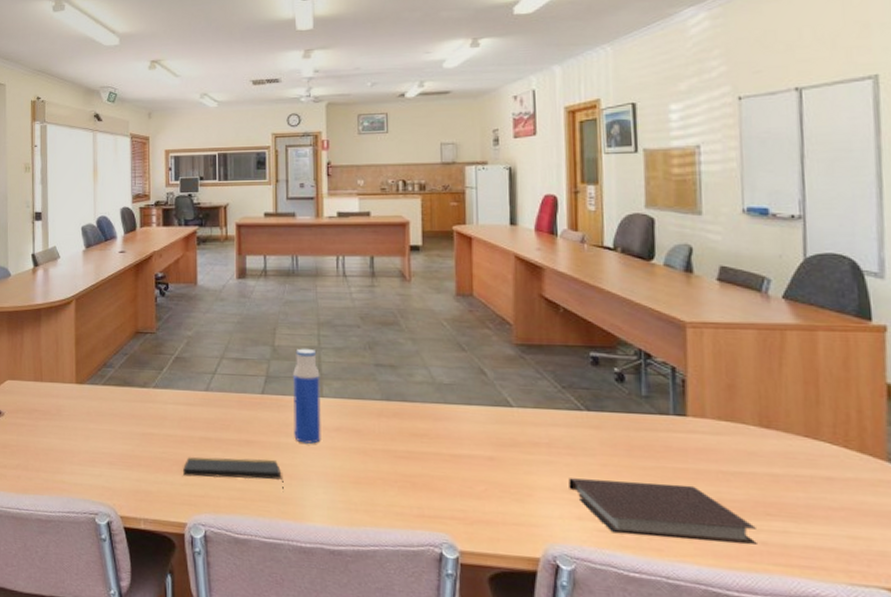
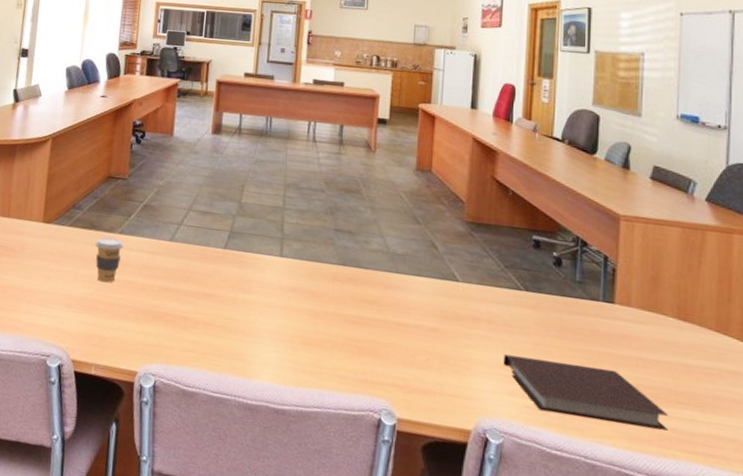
coffee cup: none [131,392,160,438] -> present [95,237,124,283]
notepad: present [183,457,284,490] -> none [139,305,236,345]
water bottle: present [293,348,321,444] -> none [251,207,282,302]

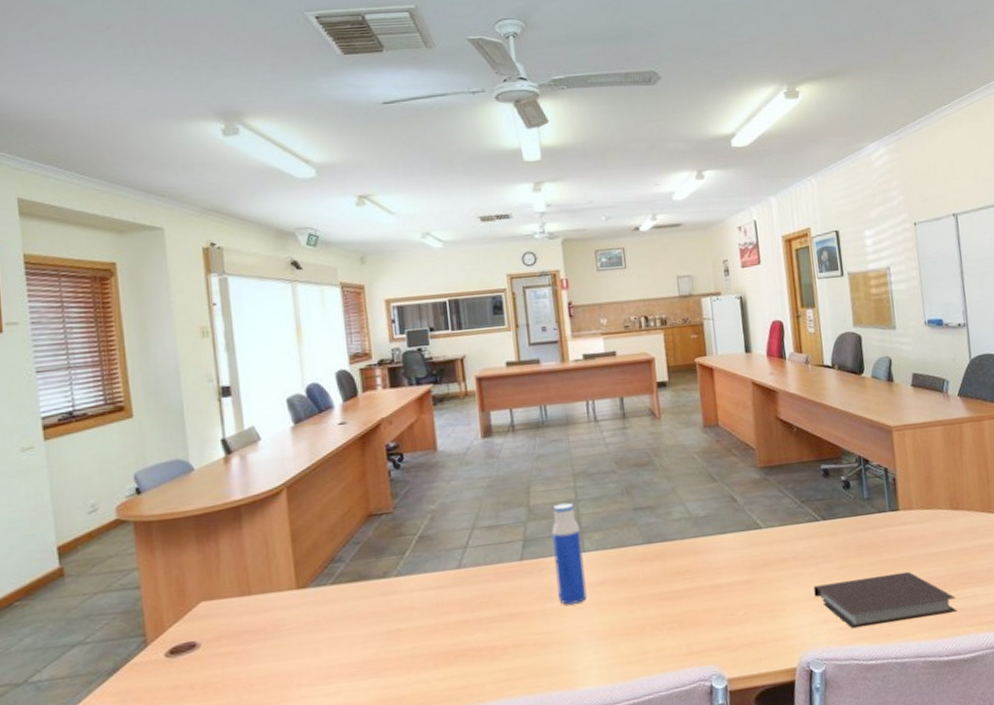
coffee cup: present [95,237,124,283] -> none [368,582,404,637]
water bottle: none [251,207,282,302] -> present [552,502,587,605]

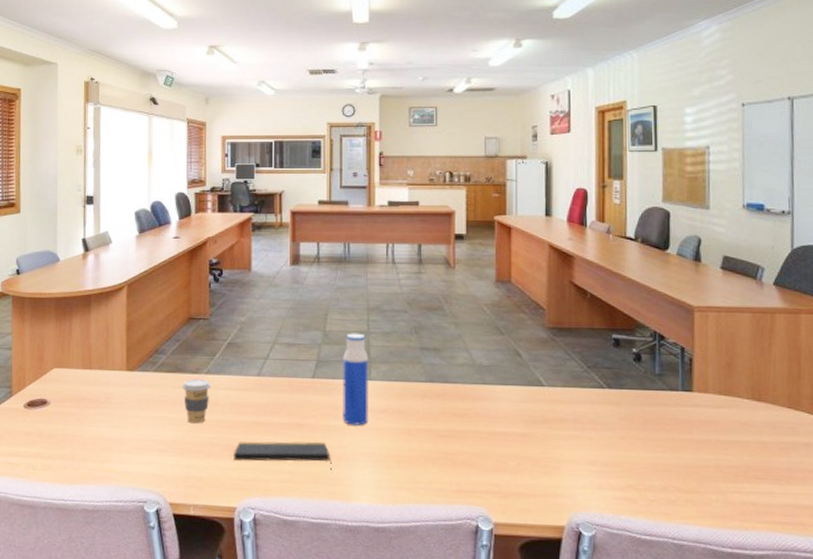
coffee cup: none [368,582,404,637] -> present [182,378,212,424]
notepad: none [439,628,553,669] -> present [234,441,332,471]
notebook: present [813,571,957,629] -> none [591,451,749,505]

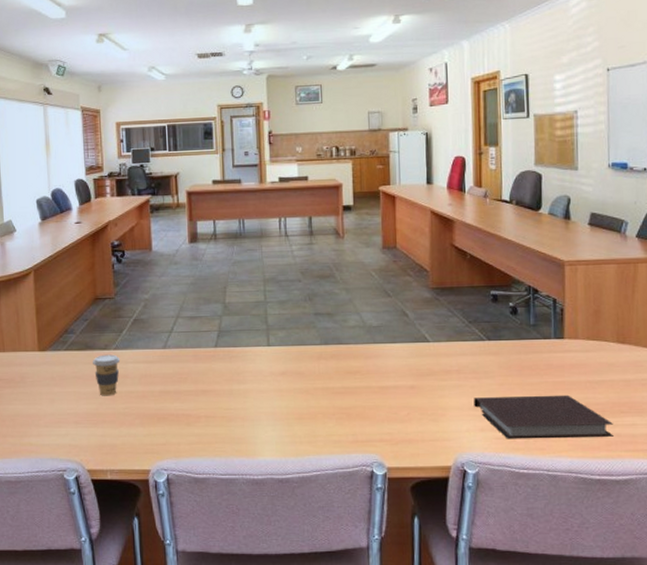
notepad: present [234,441,332,471] -> none [145,405,237,431]
water bottle: present [343,333,369,426] -> none [243,303,269,388]
notebook: none [591,451,749,505] -> present [474,395,614,439]

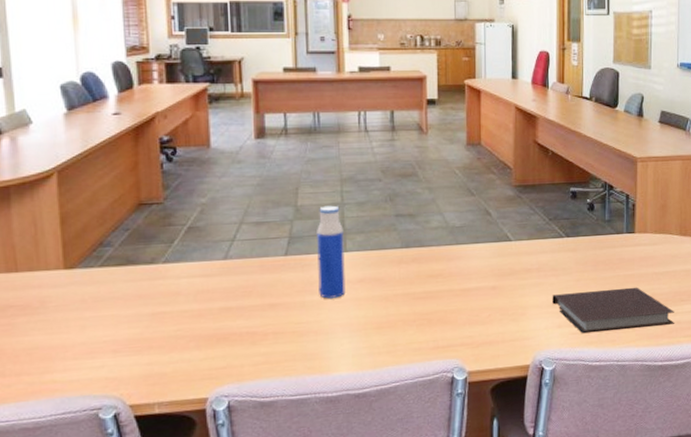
coffee cup: present [93,354,121,396] -> none [136,269,171,318]
water bottle: none [243,303,269,388] -> present [317,205,346,299]

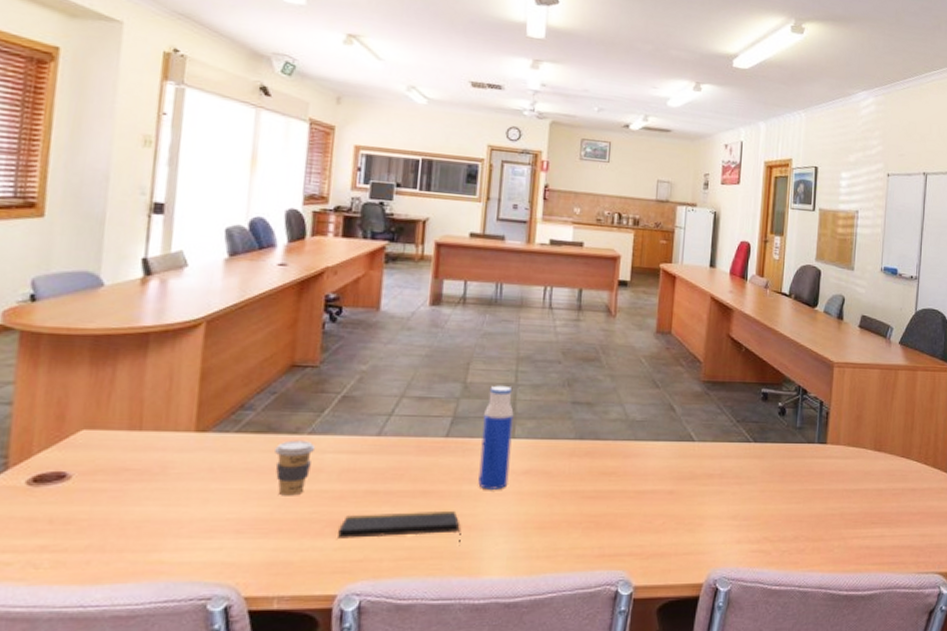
coffee cup: none [136,269,171,318] -> present [275,440,316,496]
notepad: none [202,318,310,350] -> present [338,510,461,543]
notebook: present [552,287,675,334] -> none [733,504,865,552]

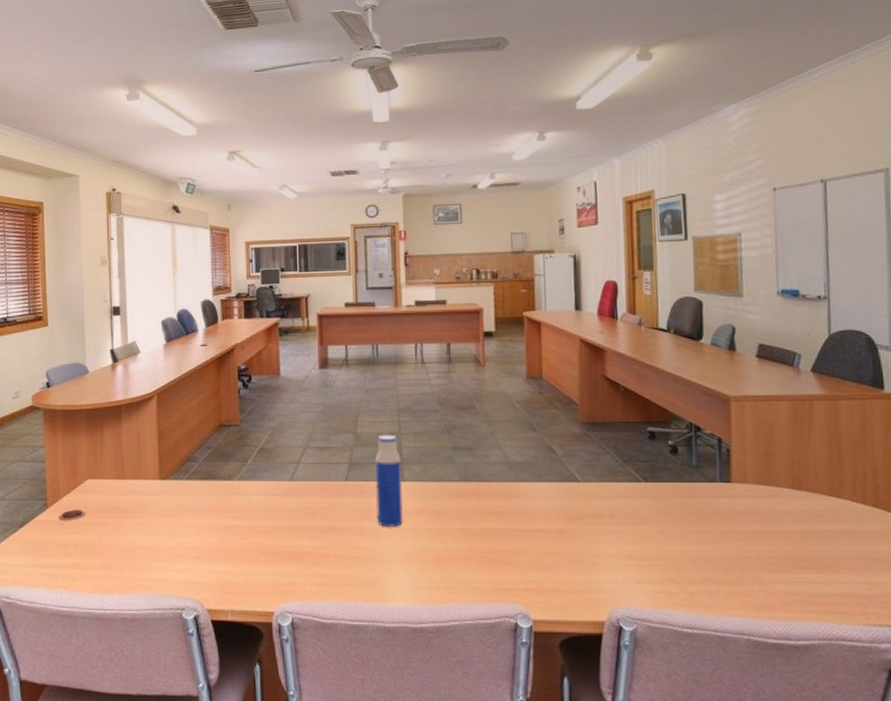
coffee cup: present [275,440,316,496] -> none [216,485,245,530]
notepad: present [338,510,461,543] -> none [269,544,368,573]

